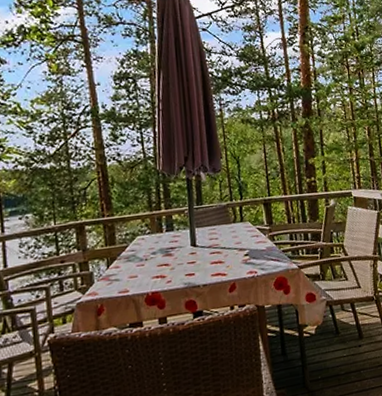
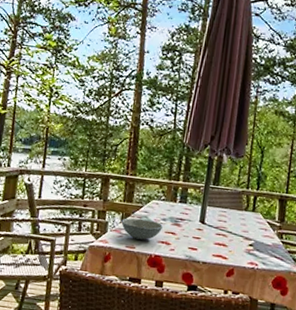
soup bowl: none [107,257,155,282] -> present [121,218,164,240]

